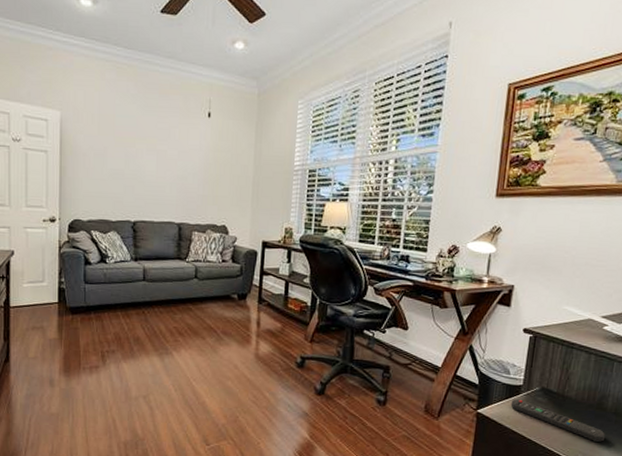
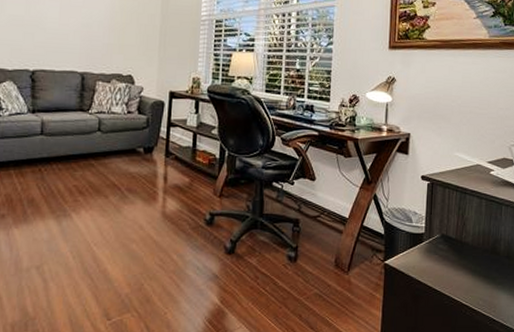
remote control: present [510,399,606,442] -> none [415,247,502,287]

